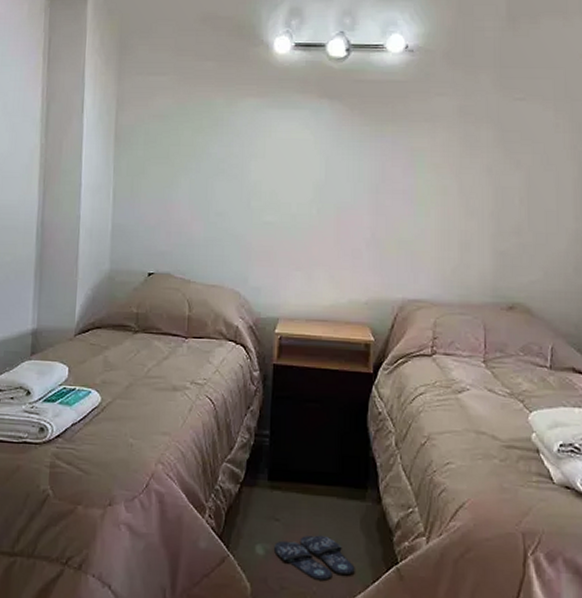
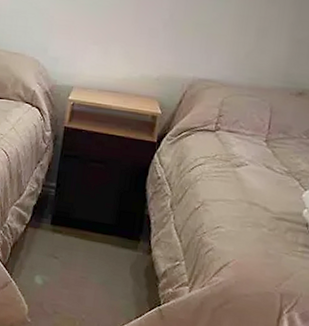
slippers: present [273,535,355,581] -> none [50,273,121,311]

